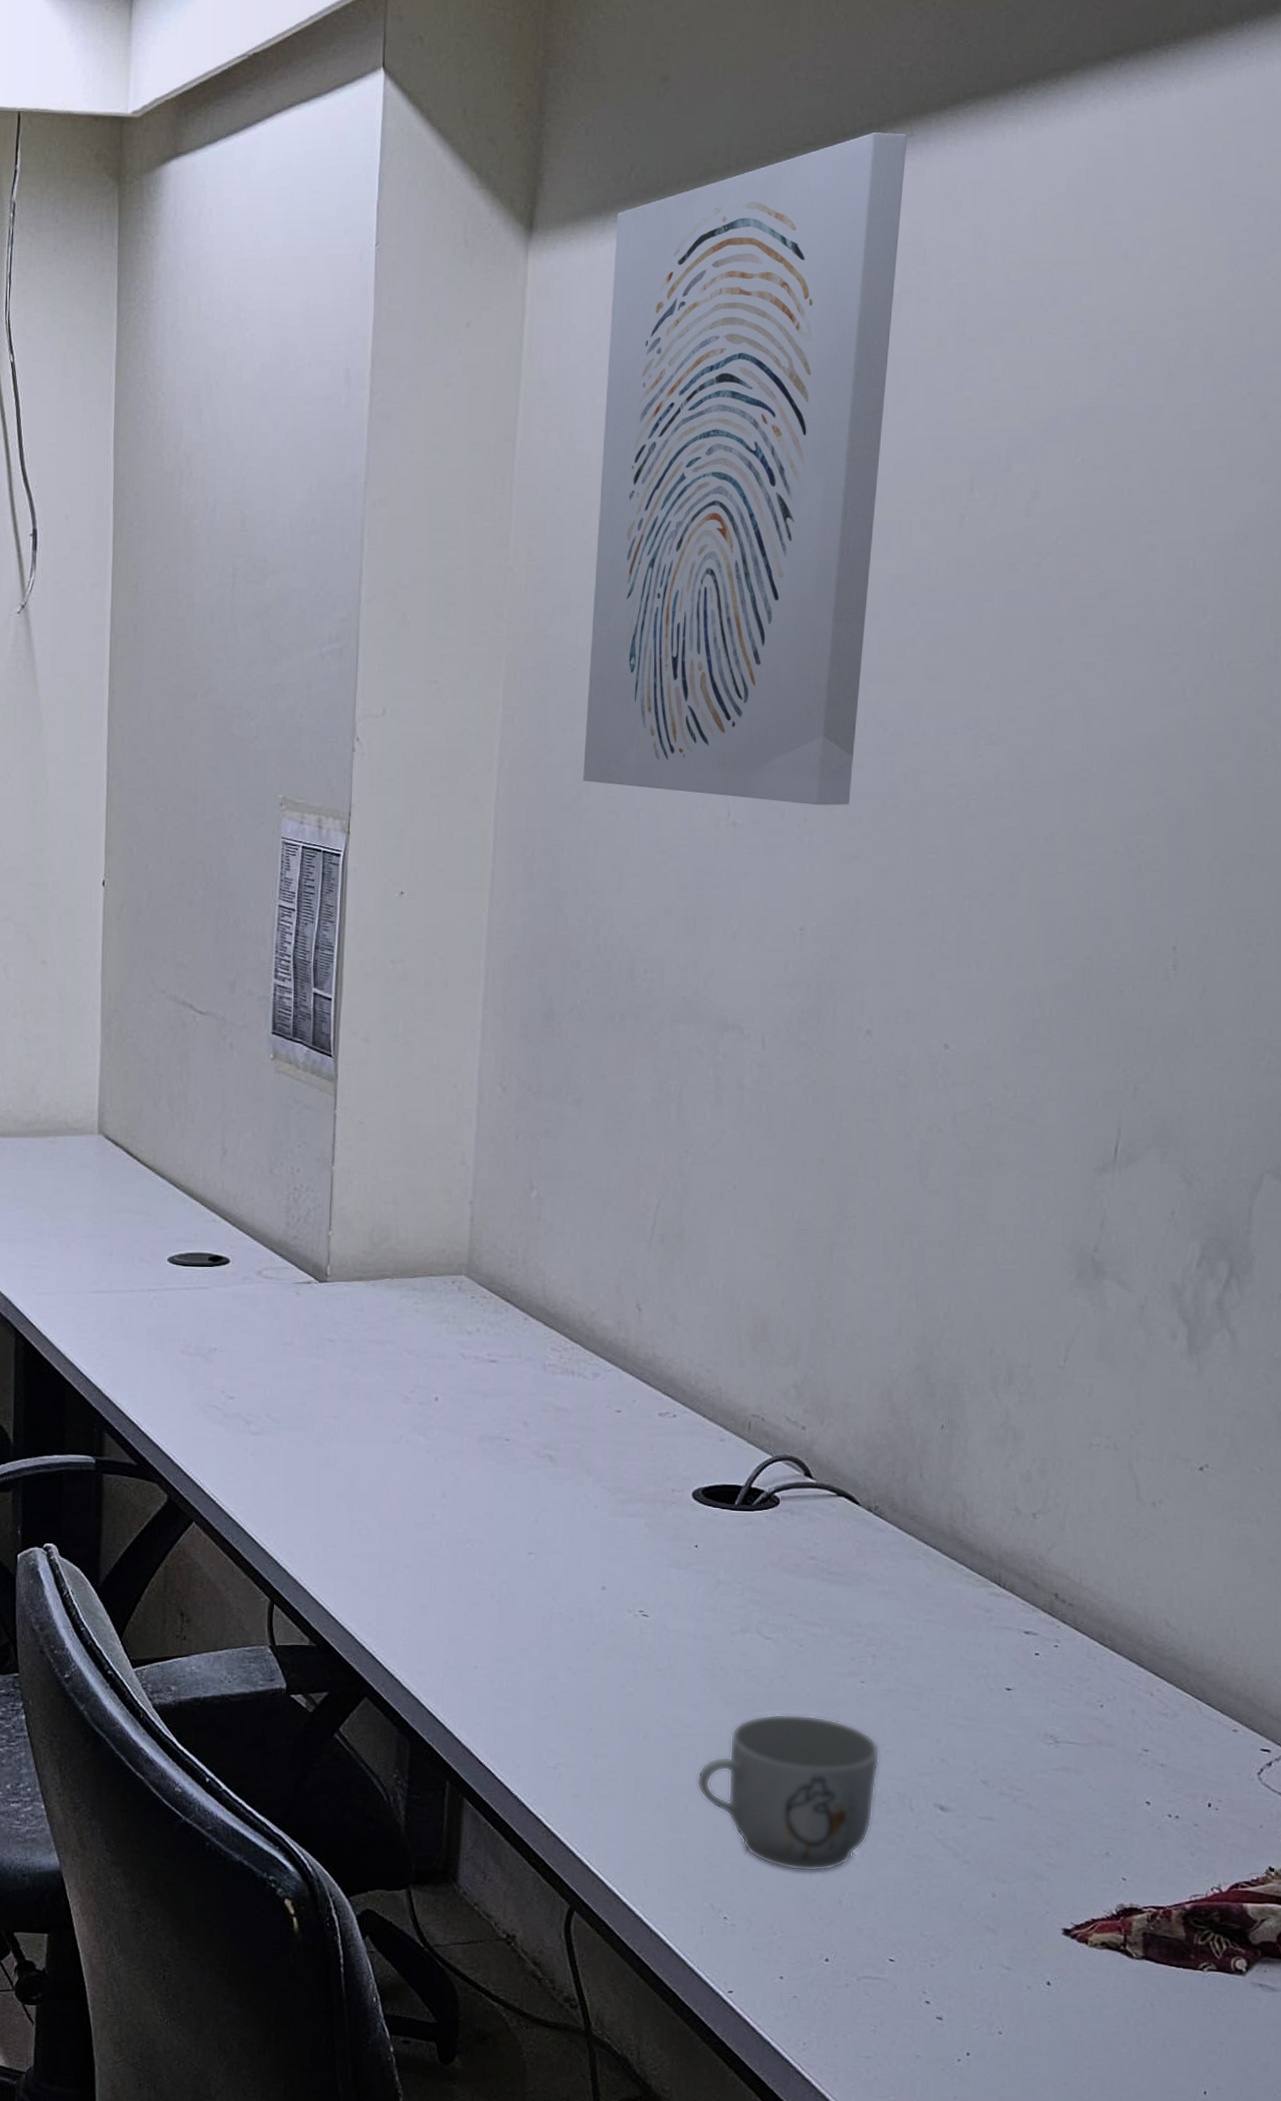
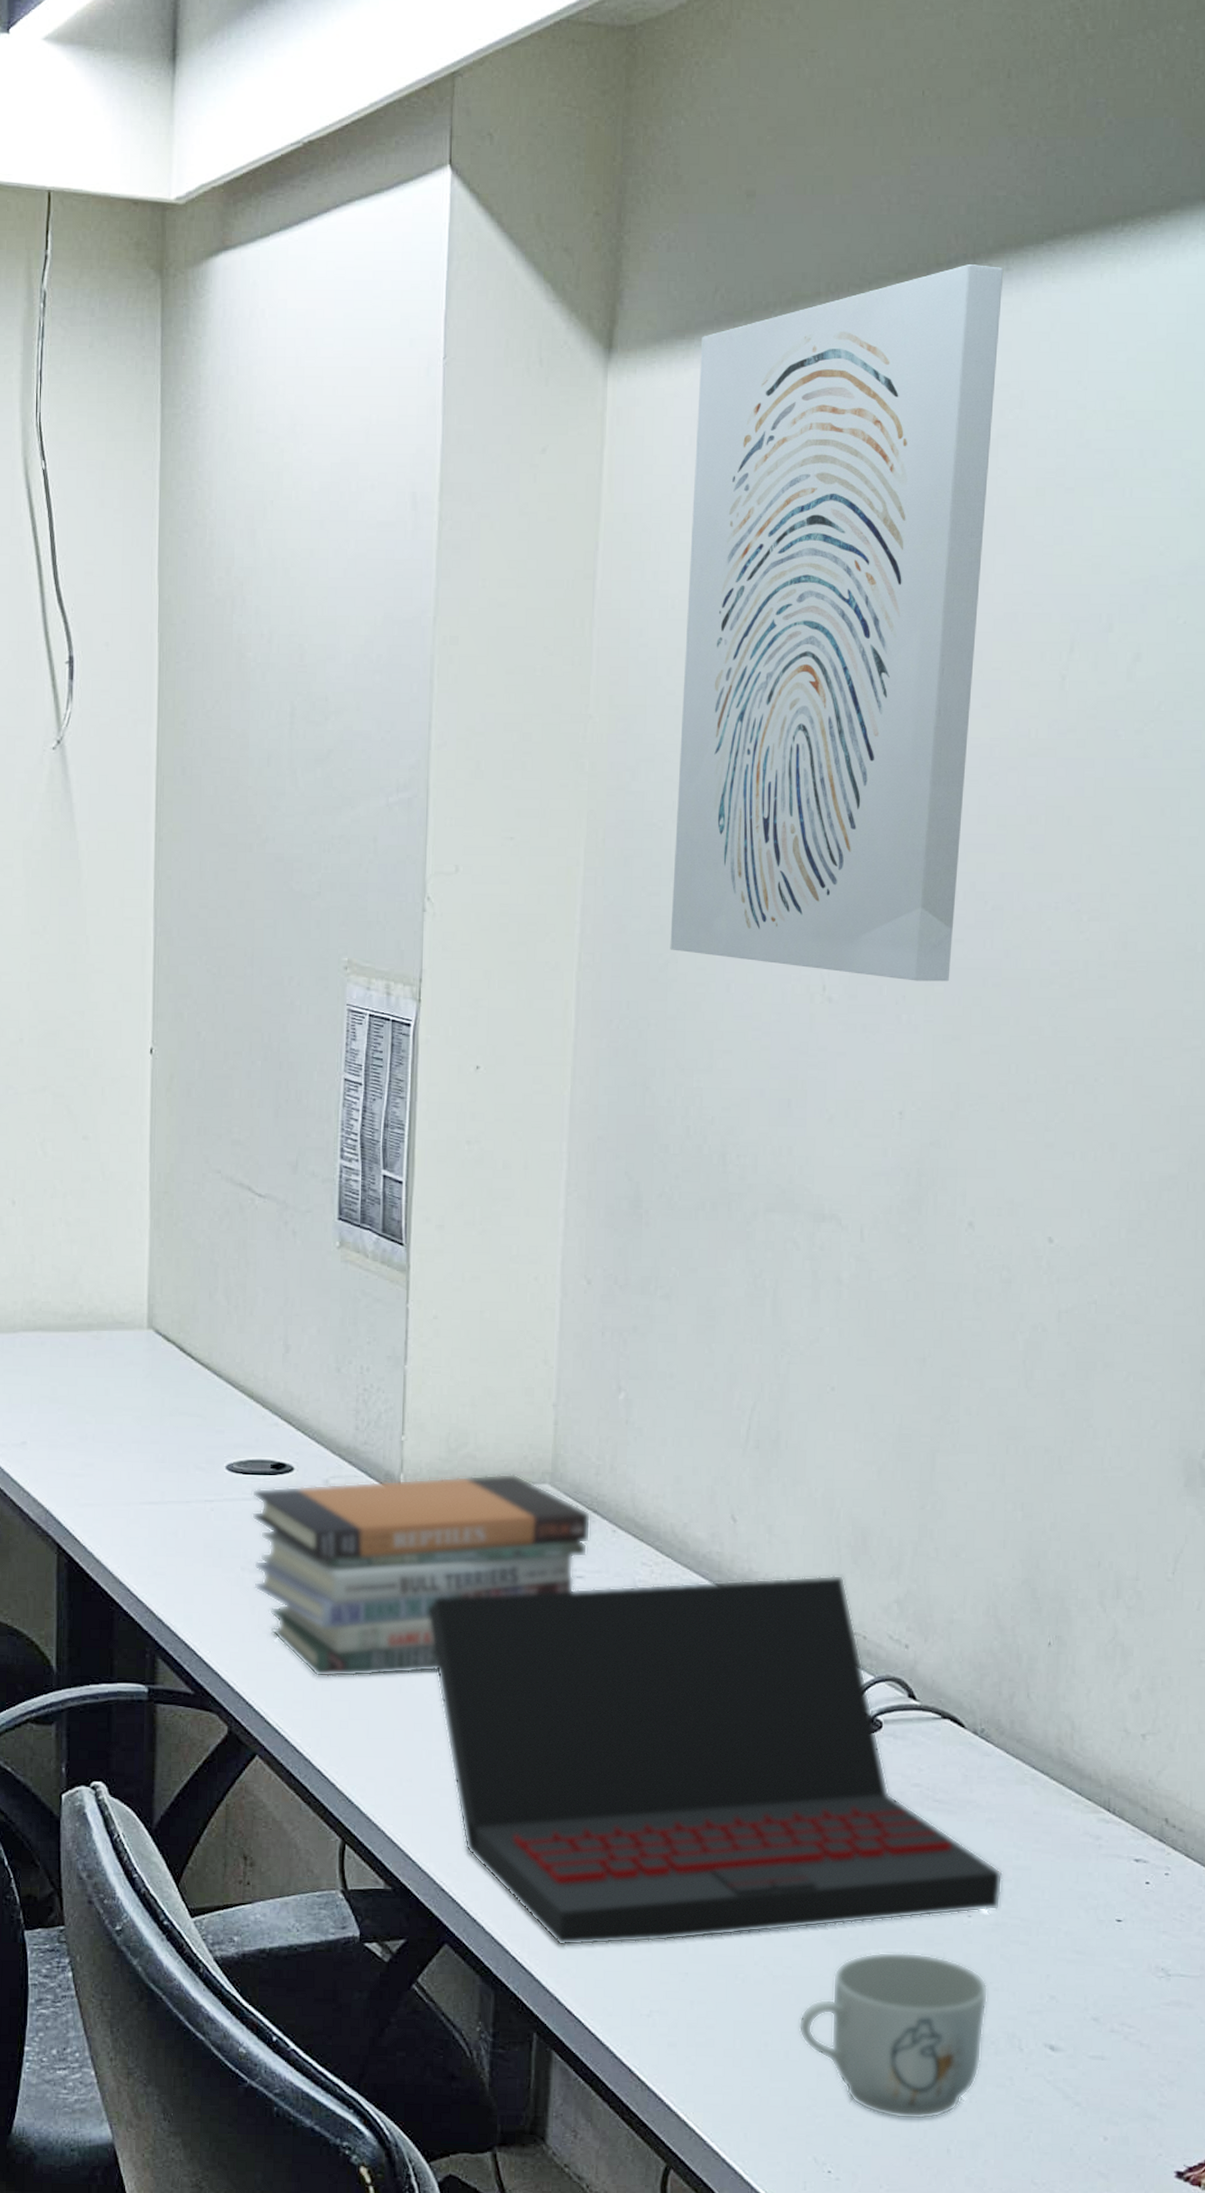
book stack: none [191,1266,504,1452] -> present [252,1473,591,1678]
laptop: none [352,1360,895,1702] -> present [428,1574,1003,1947]

